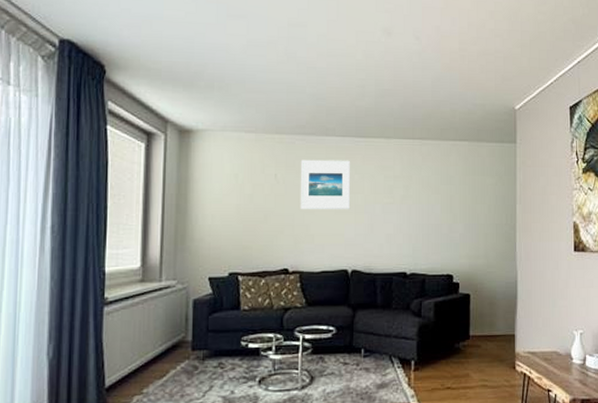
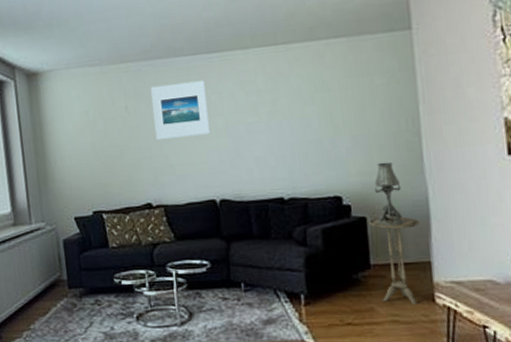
side table: none [472,295,509,372] -> present [369,217,419,305]
table lamp: none [478,248,499,303] -> present [374,162,405,226]

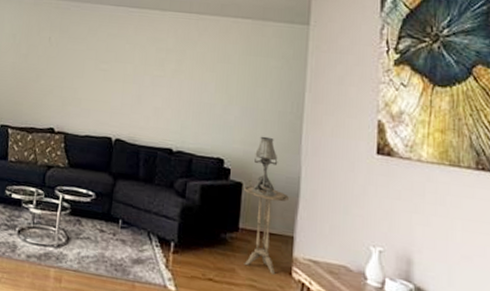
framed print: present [150,80,211,139] -> none [70,25,123,78]

